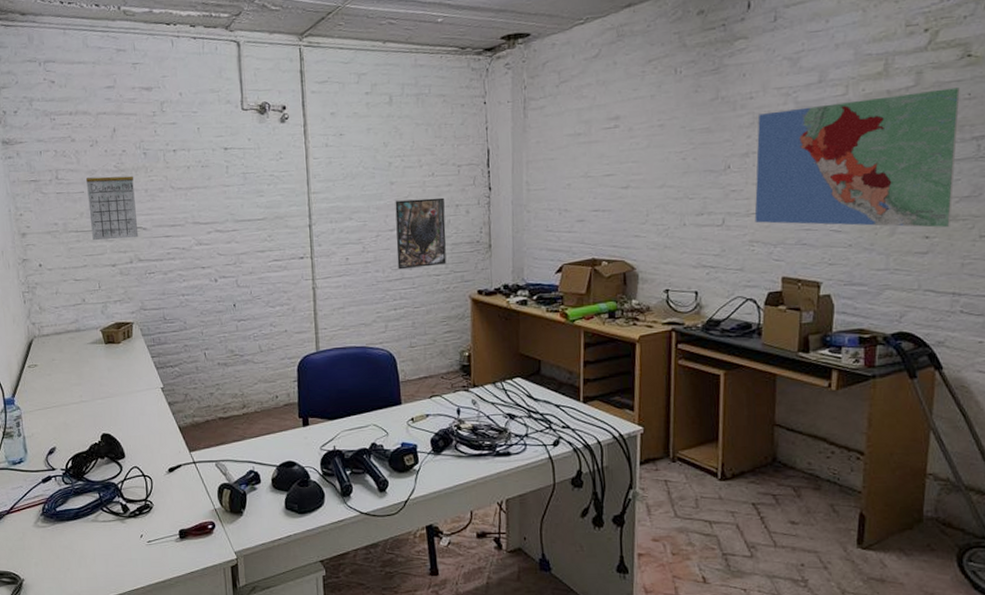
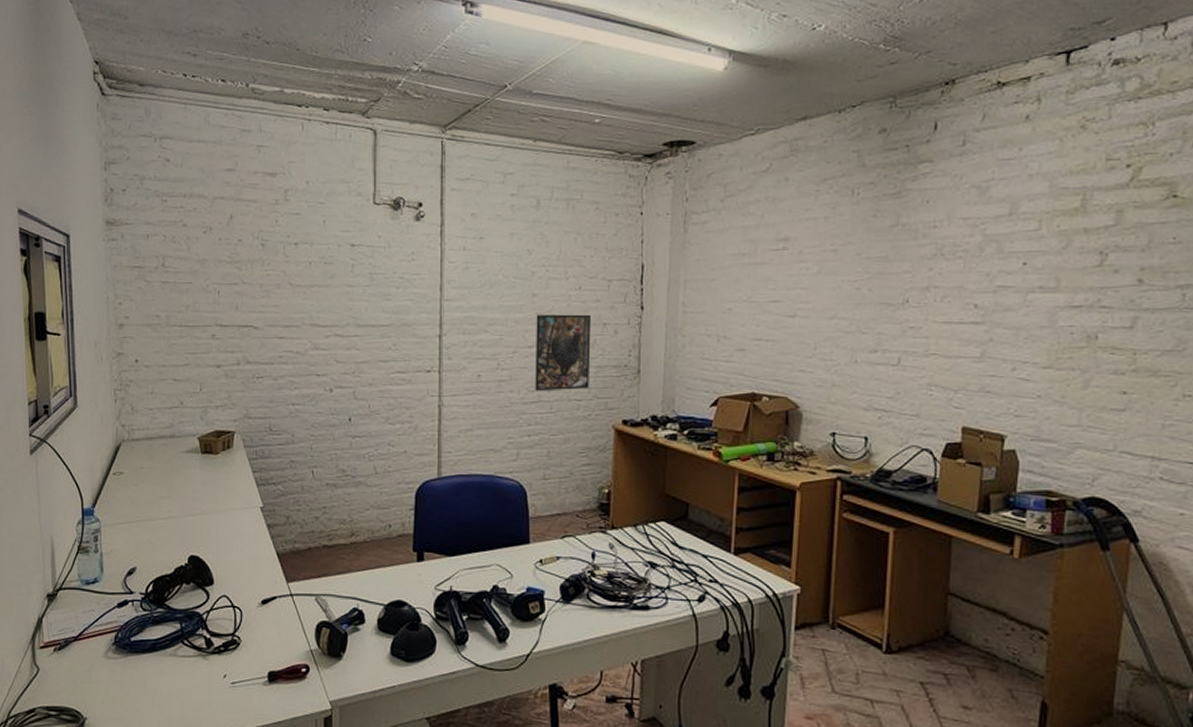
calendar: present [86,167,139,241] -> none [196,257,249,338]
map: present [754,87,960,228] -> none [934,230,1164,382]

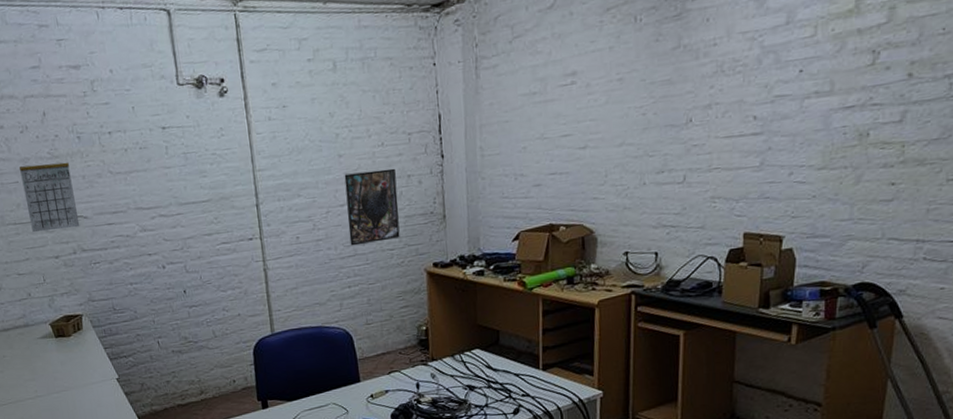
calendar: none [196,257,249,338] -> present [20,153,80,233]

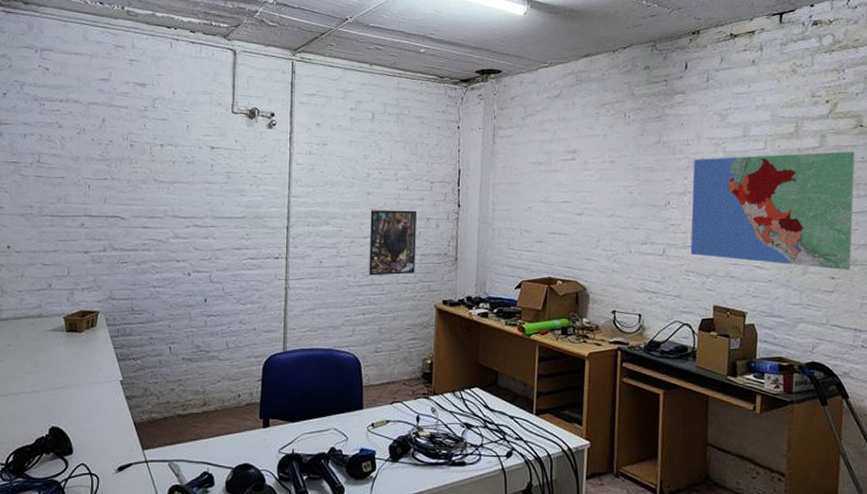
calendar: present [20,153,80,233] -> none [67,156,117,227]
map: none [716,22,934,178] -> present [690,151,855,270]

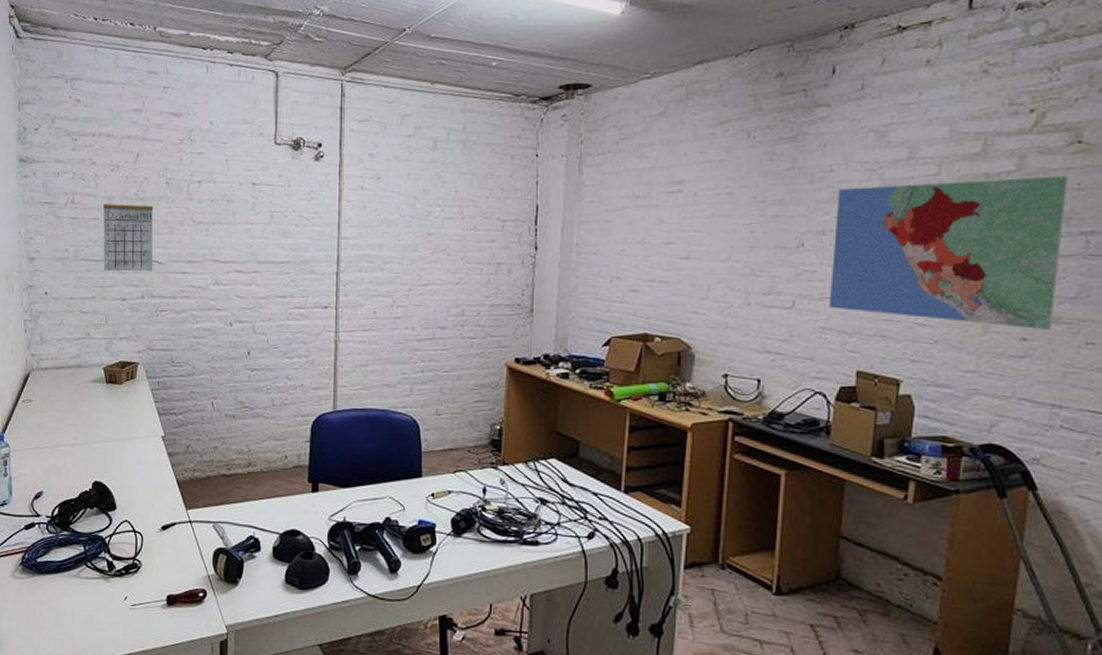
calendar: none [67,156,117,227] -> present [103,195,153,272]
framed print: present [369,210,416,276] -> none [429,253,485,329]

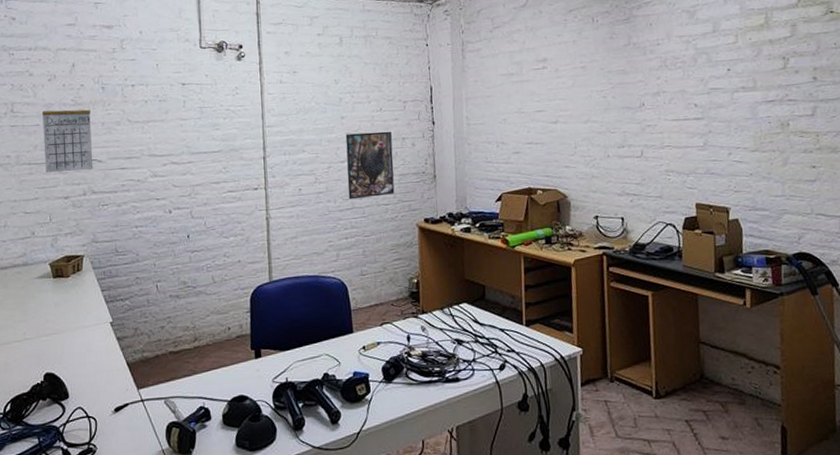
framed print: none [429,253,485,329] -> present [345,131,395,200]
map: present [829,176,1068,329] -> none [665,38,832,158]

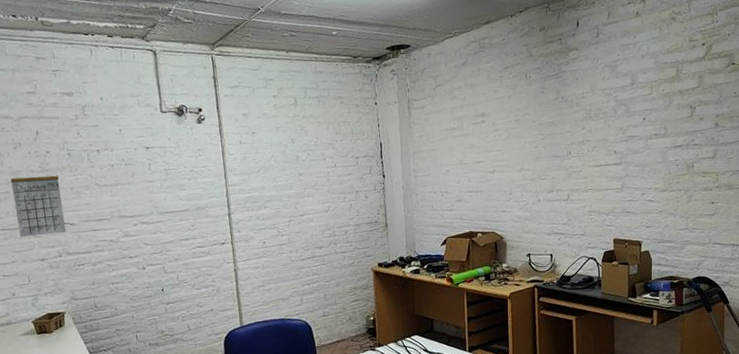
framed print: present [345,131,395,200] -> none [303,185,351,250]

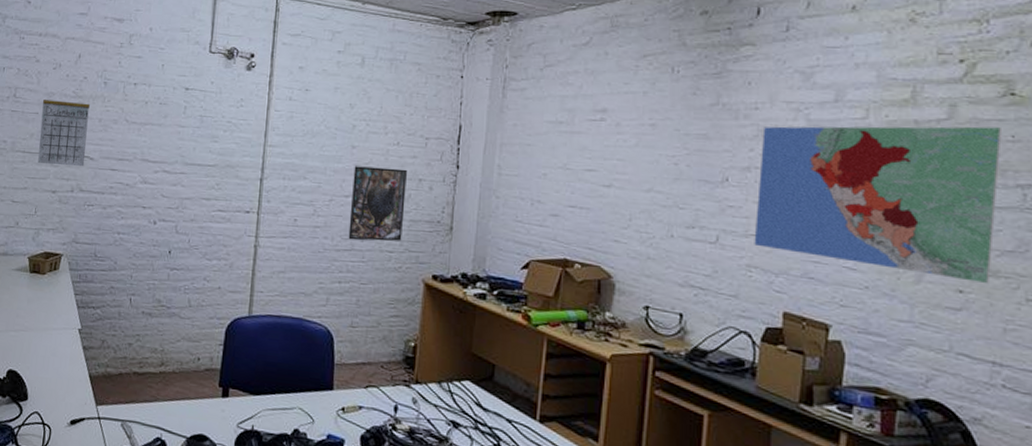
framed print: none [303,185,351,250] -> present [348,166,407,242]
map: none [589,88,729,197] -> present [754,126,1002,283]

